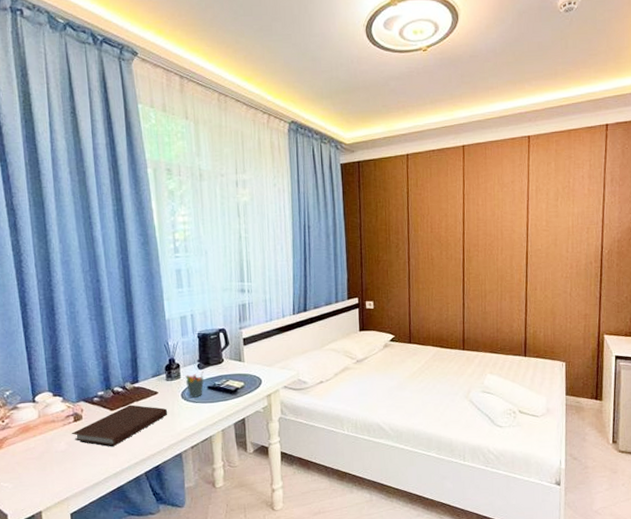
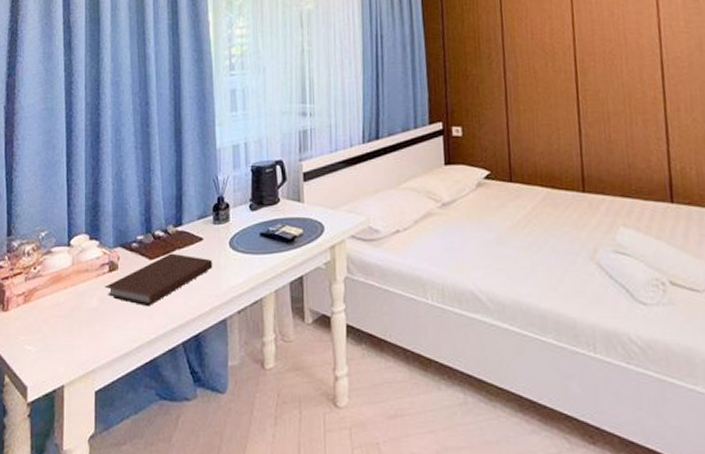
pen holder: present [185,370,204,399] -> none [235,212,257,248]

